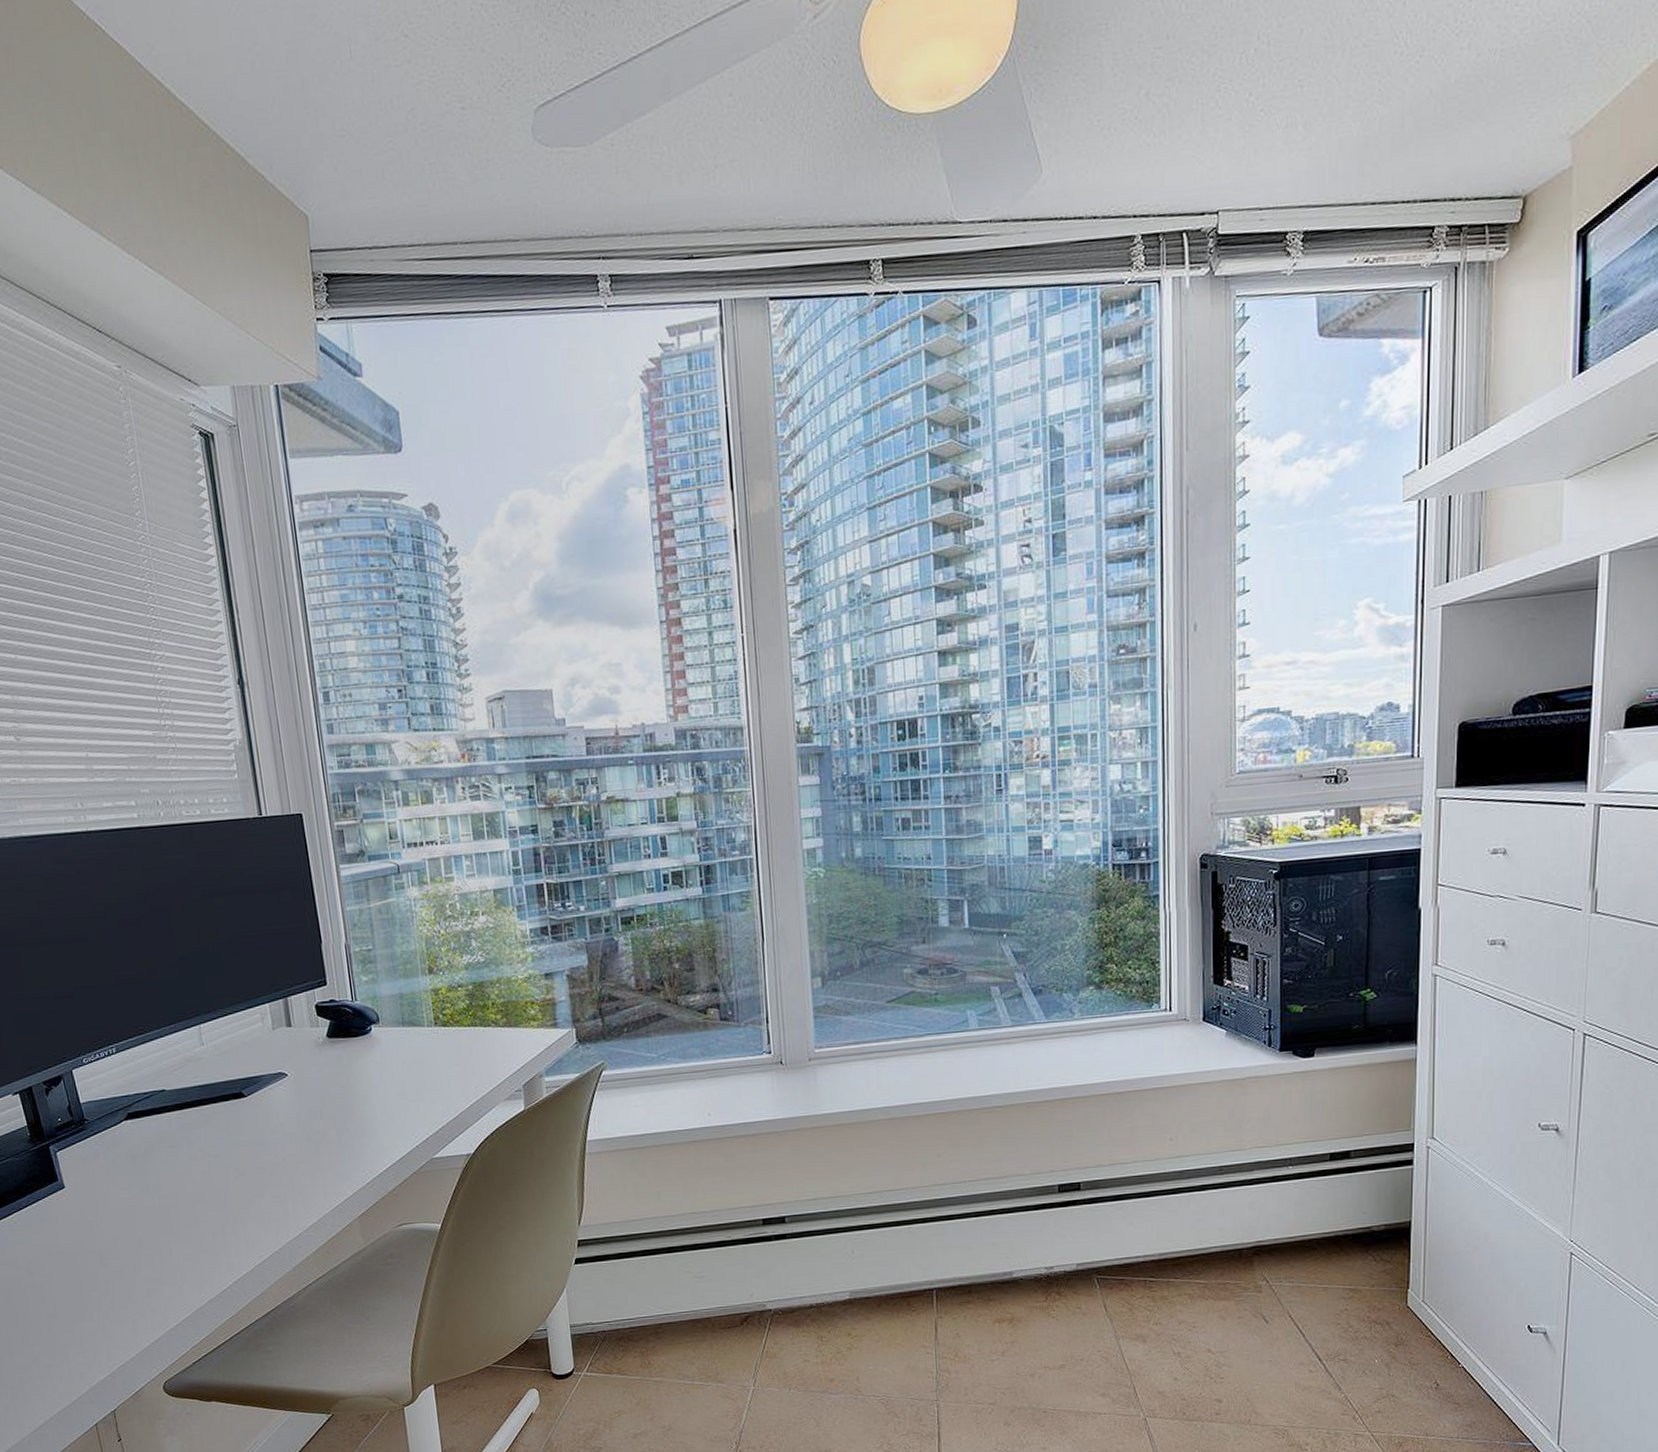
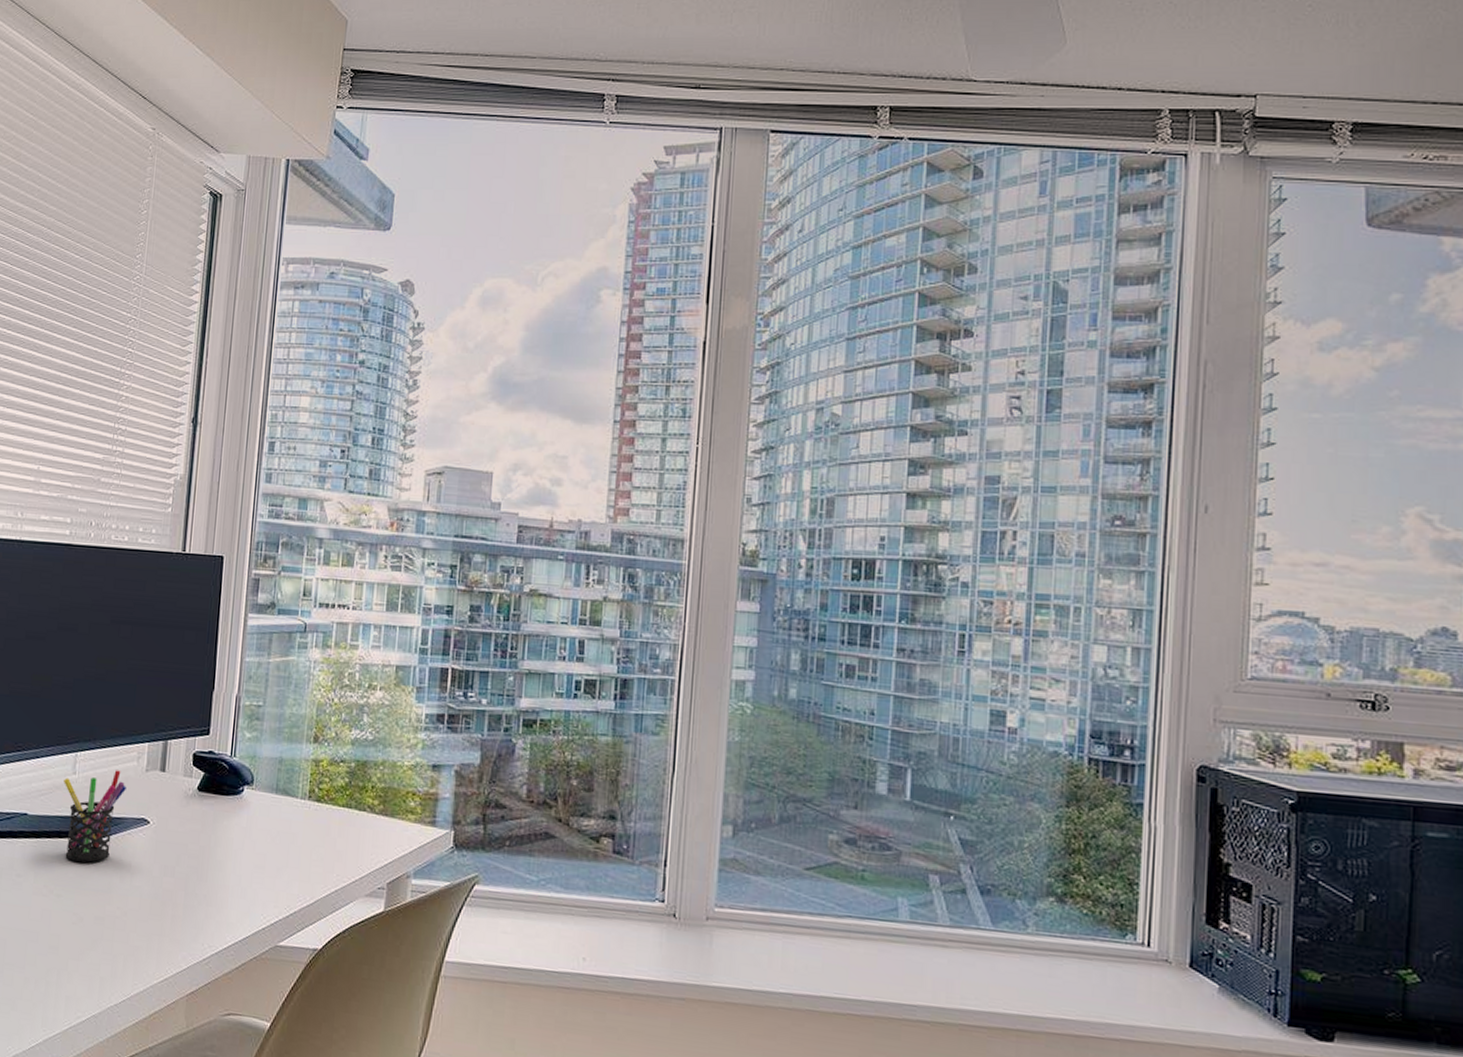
pen holder: none [193,1033,257,1123] -> present [64,770,126,863]

